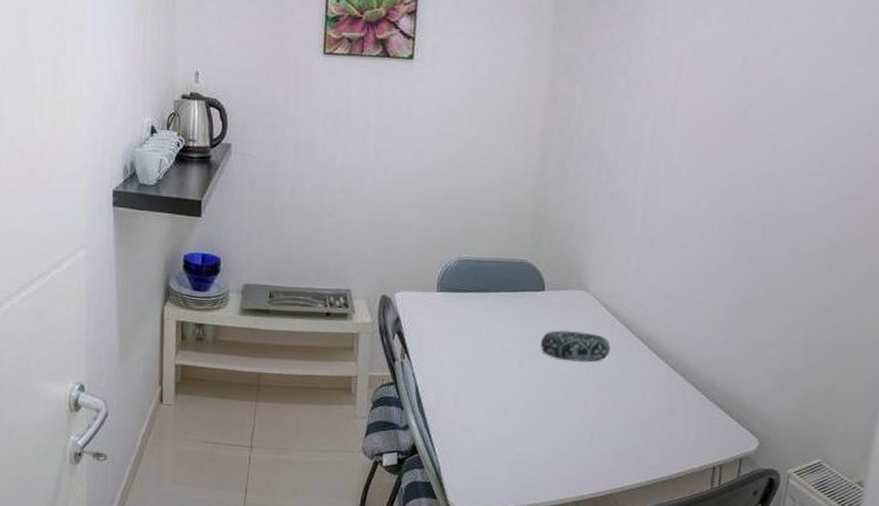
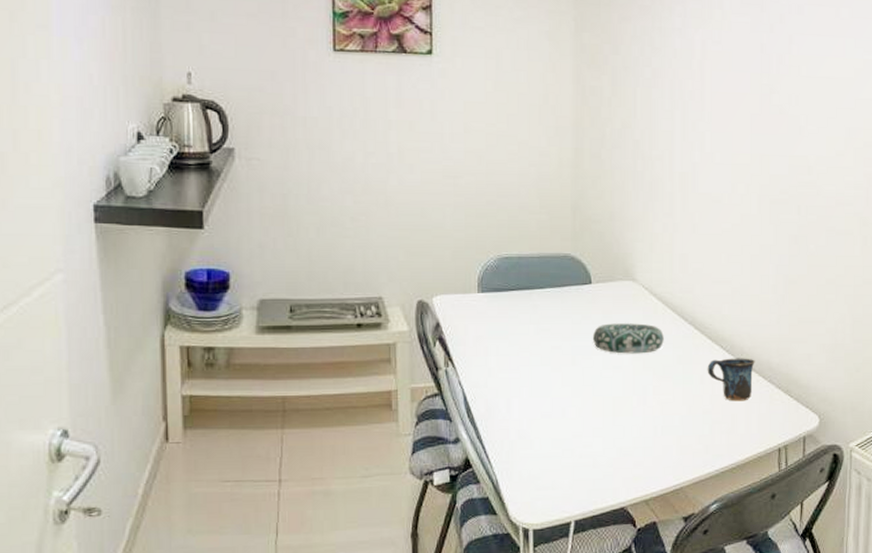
mug: none [649,374,699,418] -> present [707,358,755,402]

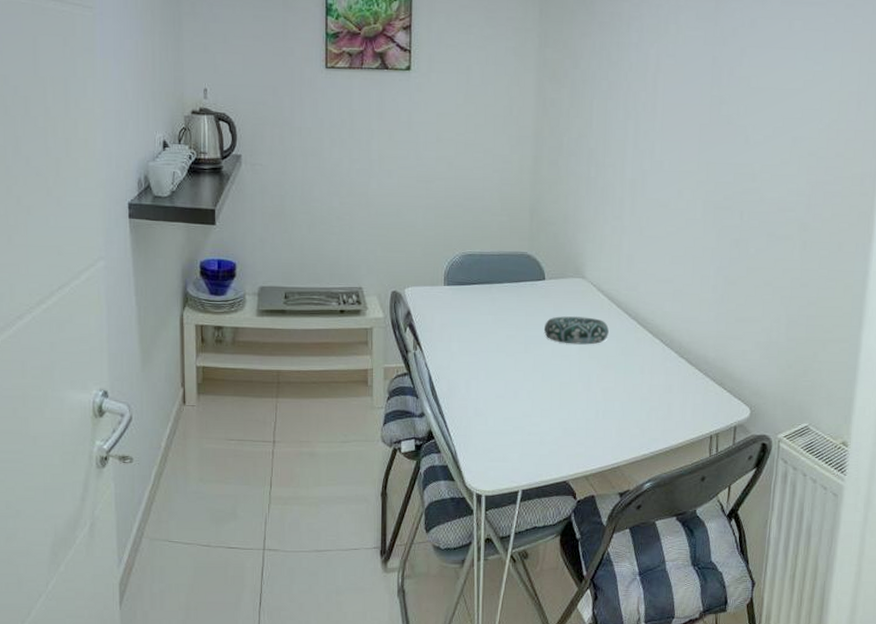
mug: present [707,358,755,402] -> none [647,351,692,391]

